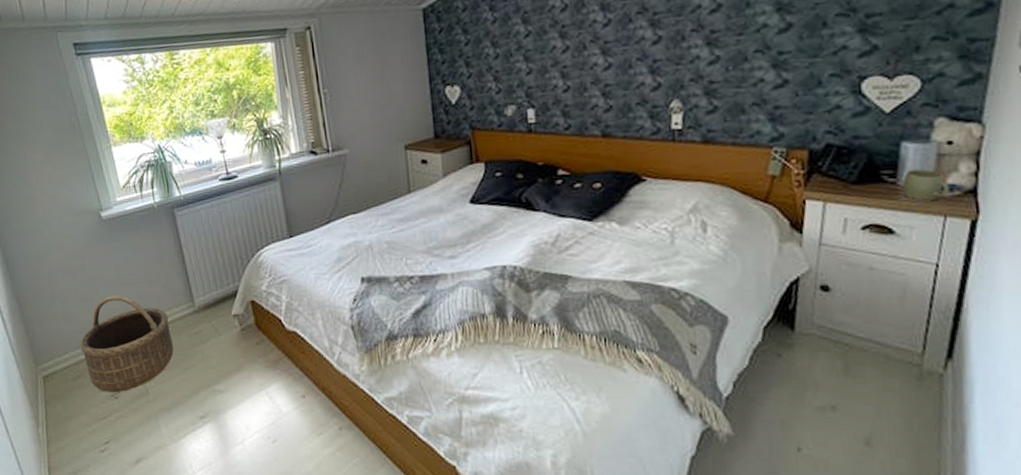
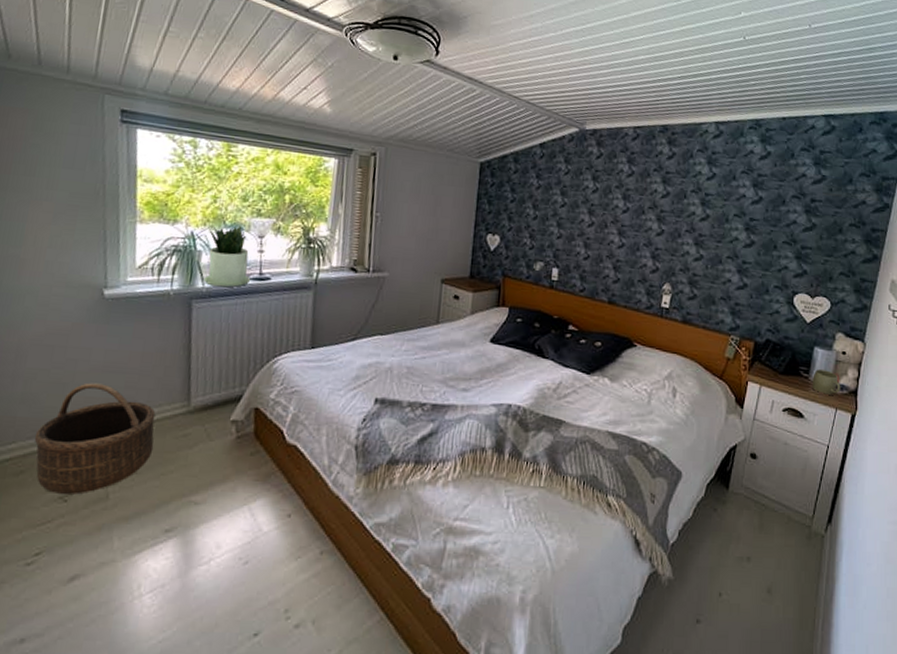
planter: none [173,131,220,193] -> present [203,225,251,288]

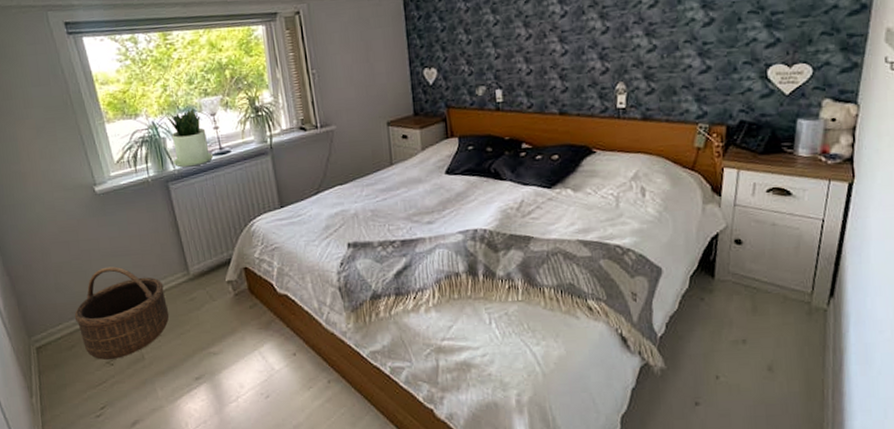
mug: present [811,369,841,395] -> none [797,141,833,168]

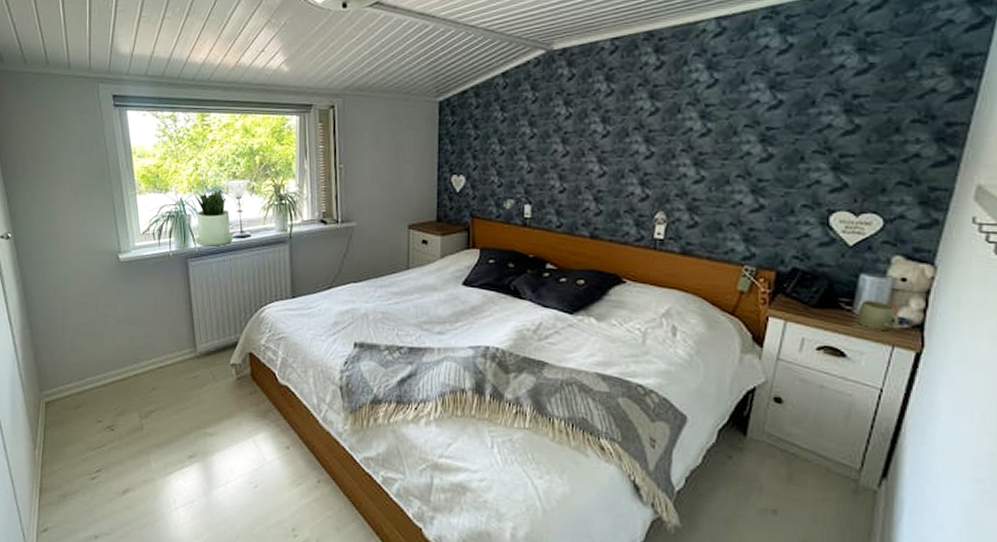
basket: present [74,266,169,360] -> none [84,333,172,425]
mug: none [797,141,833,168] -> present [856,300,900,330]

